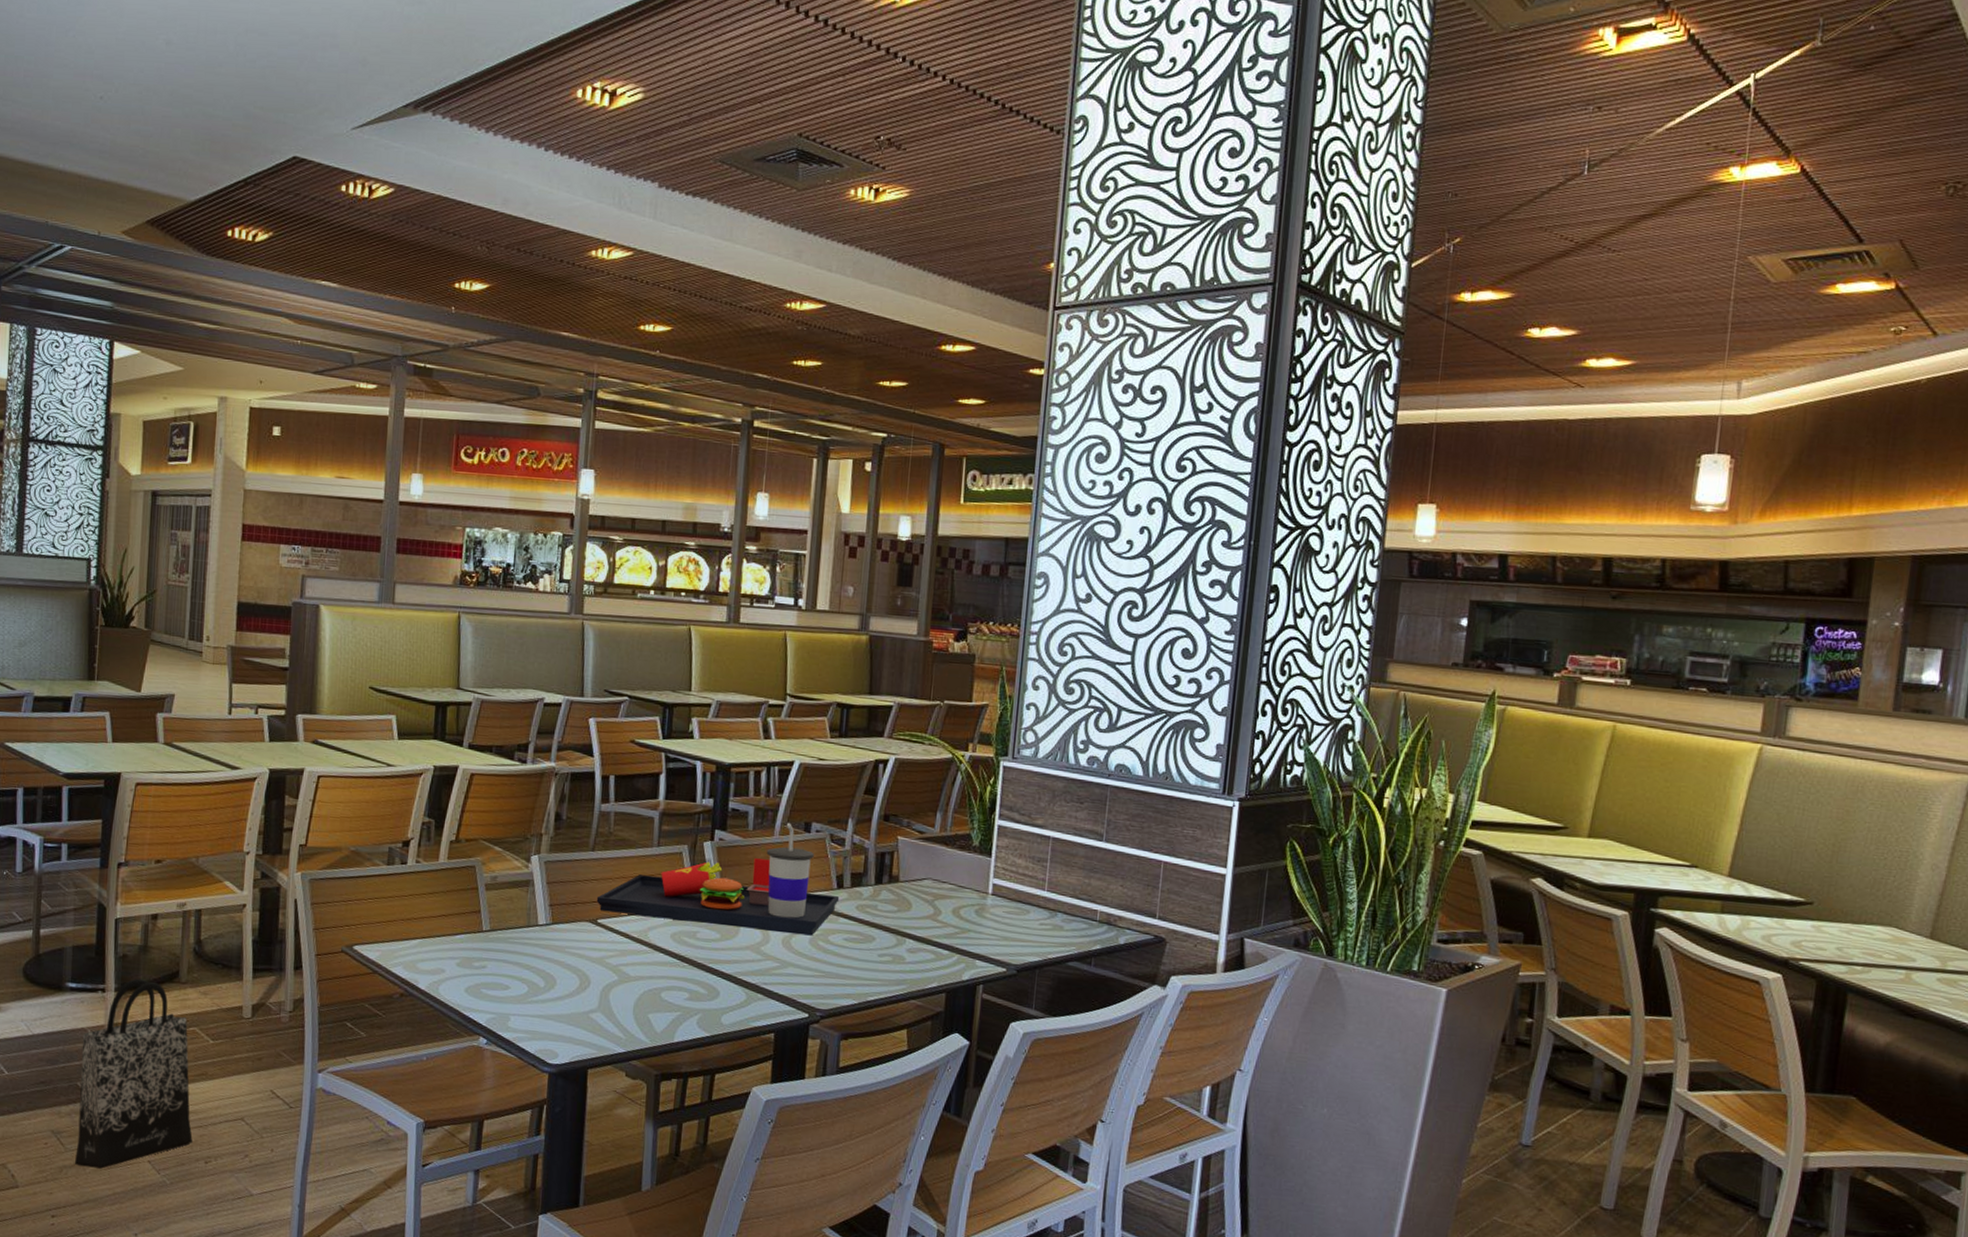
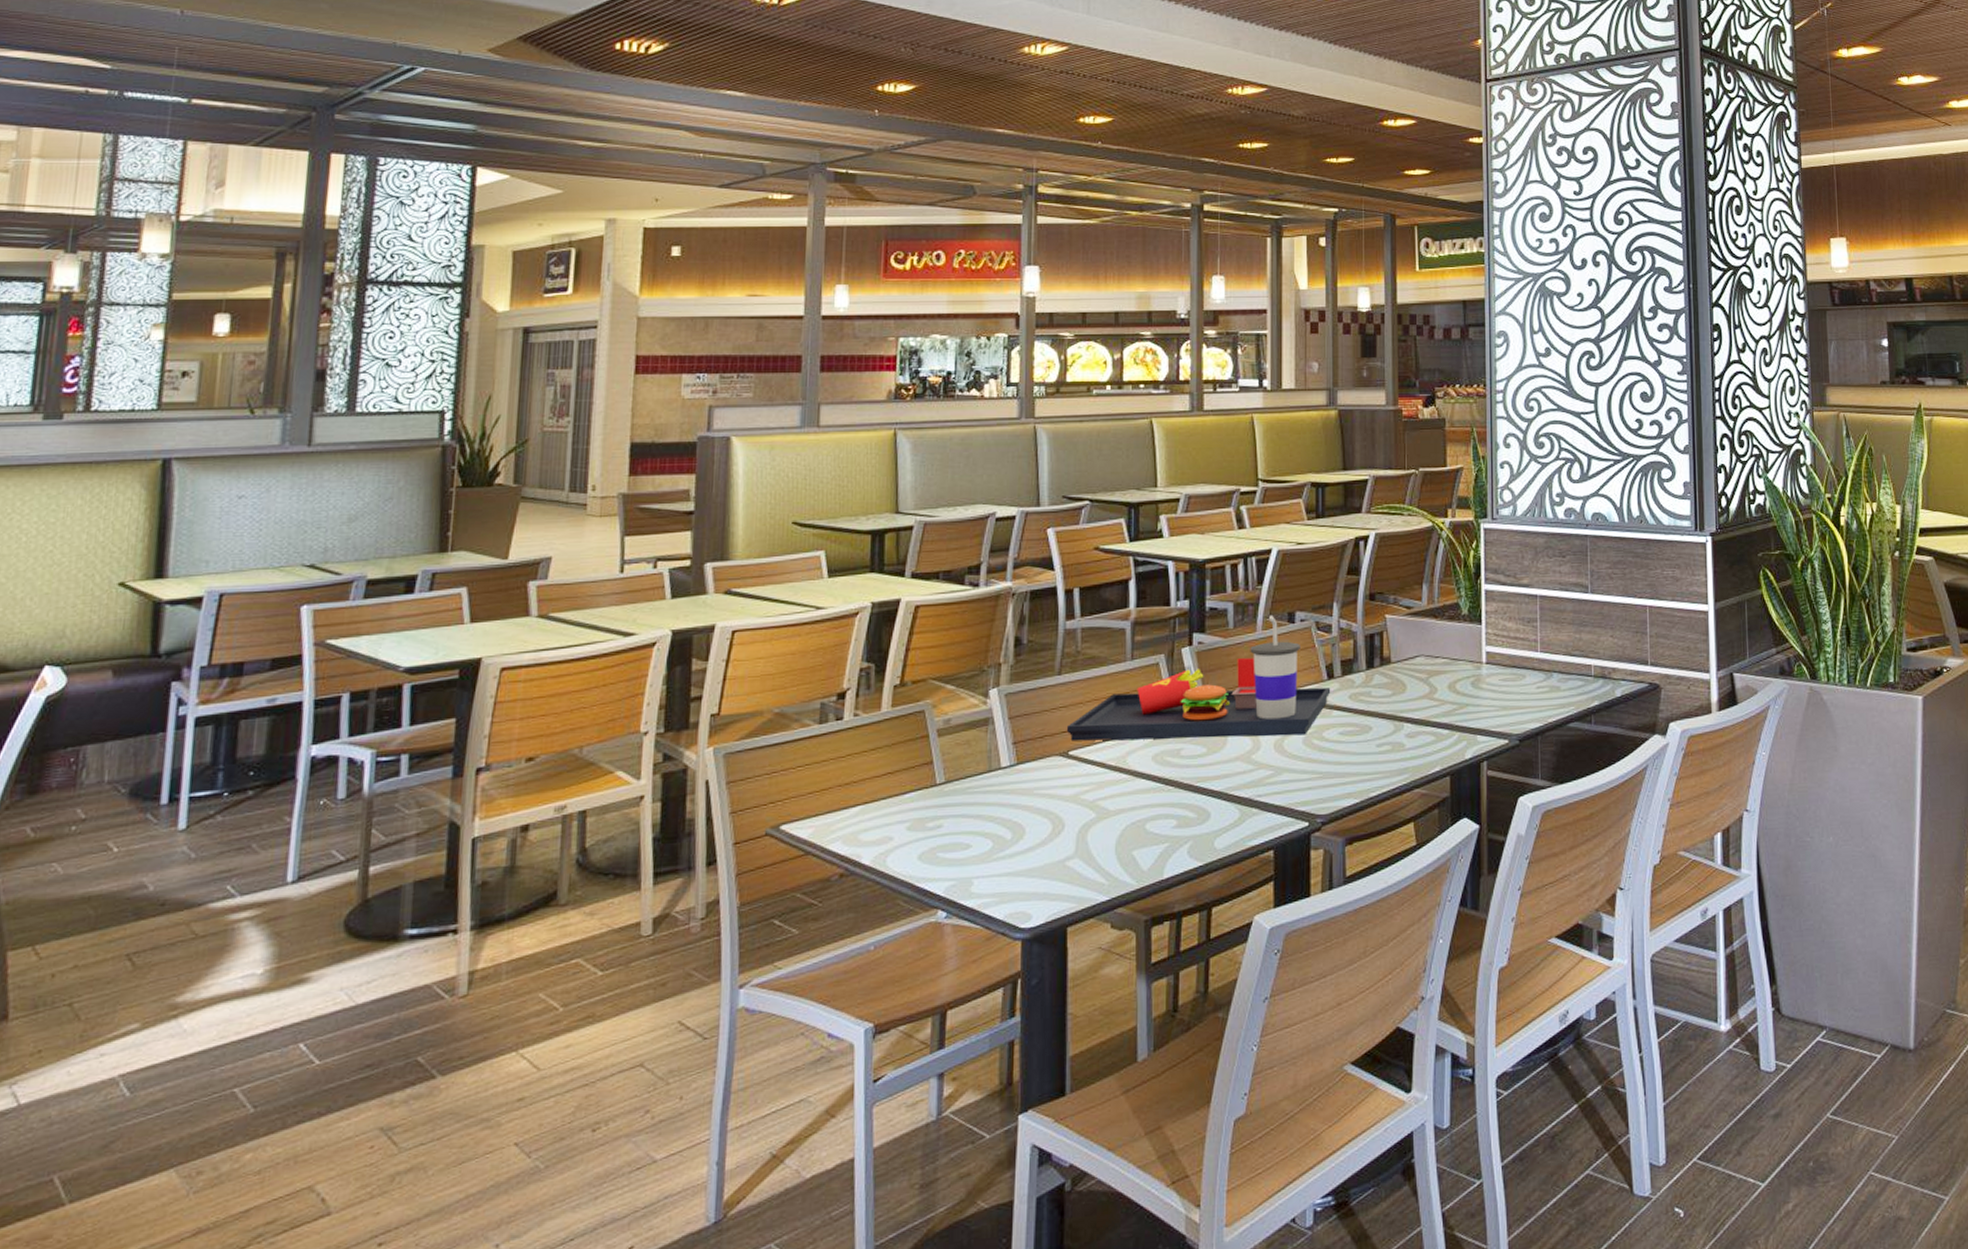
shopping bag: present [75,978,193,1169] -> none [413,909,575,1168]

